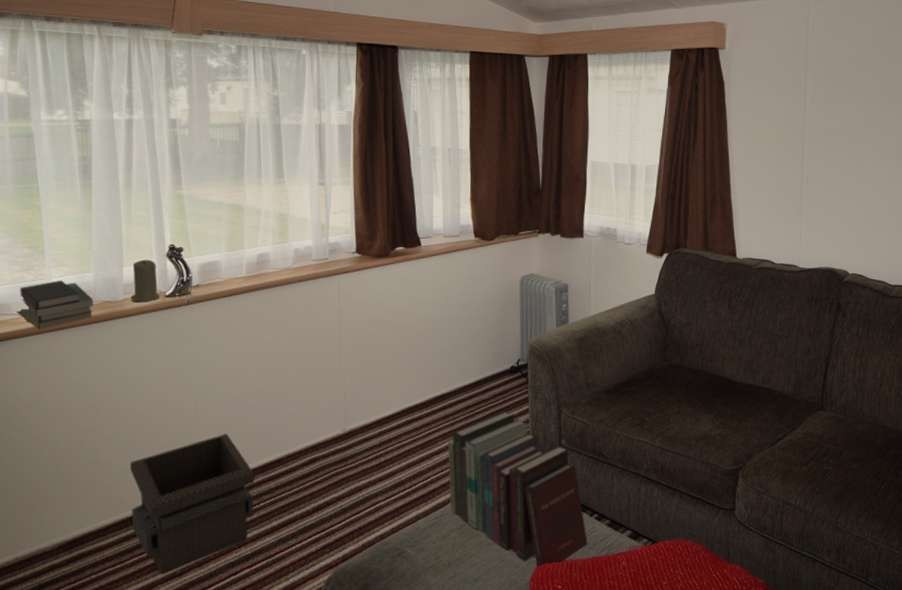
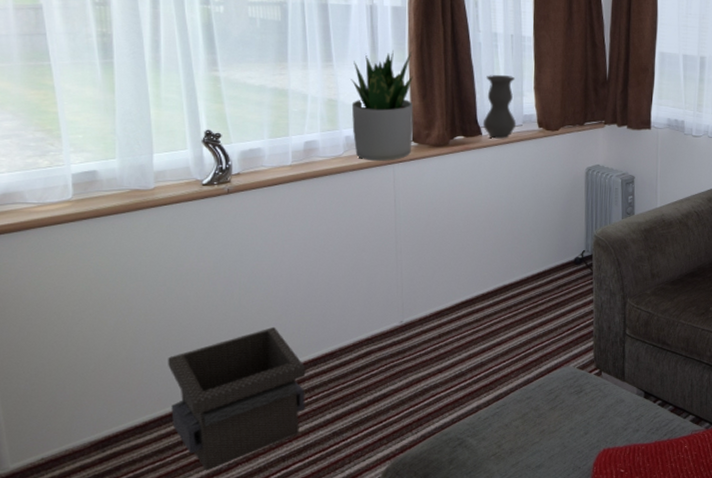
books: present [15,281,94,331] -> none [29,167,120,221]
candle: present [131,259,160,304] -> none [163,145,196,192]
planter: none [300,166,357,273] -> present [351,51,414,162]
vase: none [422,186,454,249] -> present [482,74,517,139]
books: present [448,411,588,570] -> none [510,301,651,455]

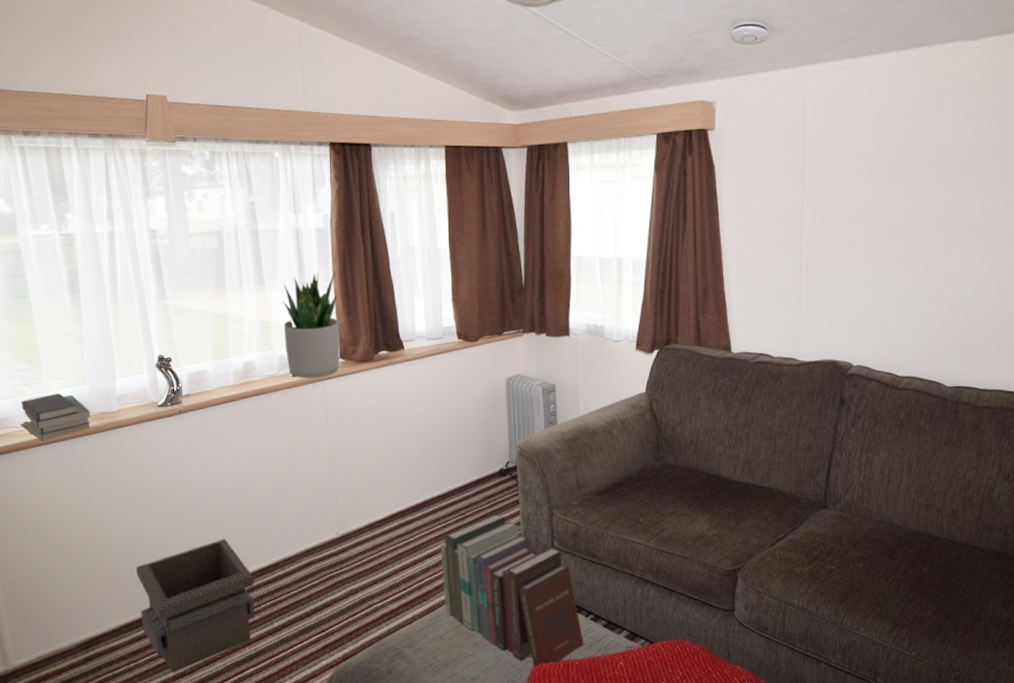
books: none [29,167,120,221] -> present [19,393,91,442]
vase: present [482,74,517,139] -> none [404,288,437,352]
books: none [510,301,651,455] -> present [440,513,584,670]

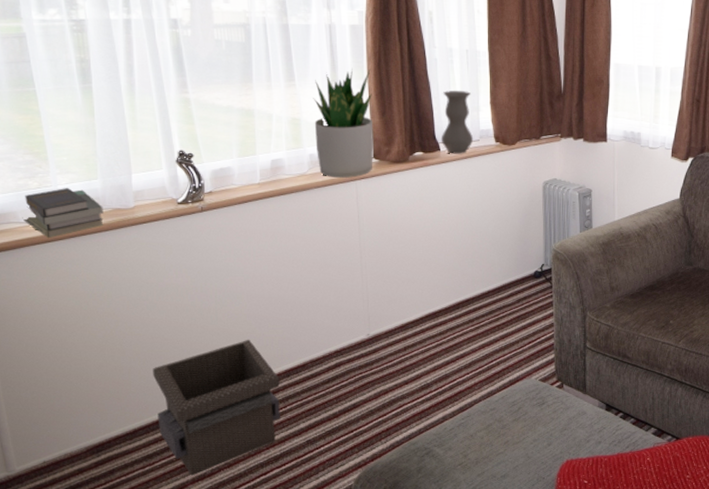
vase: none [404,288,437,352] -> present [440,90,474,154]
books: present [440,513,584,670] -> none [473,315,613,466]

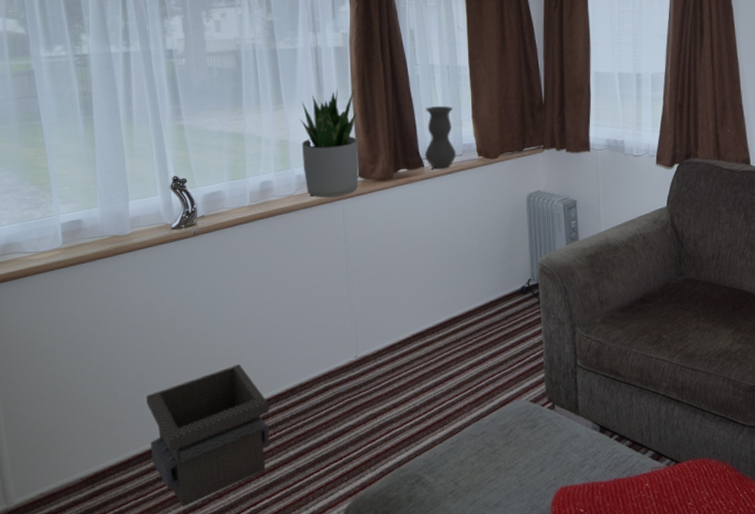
books: present [22,188,104,239] -> none [26,217,102,268]

